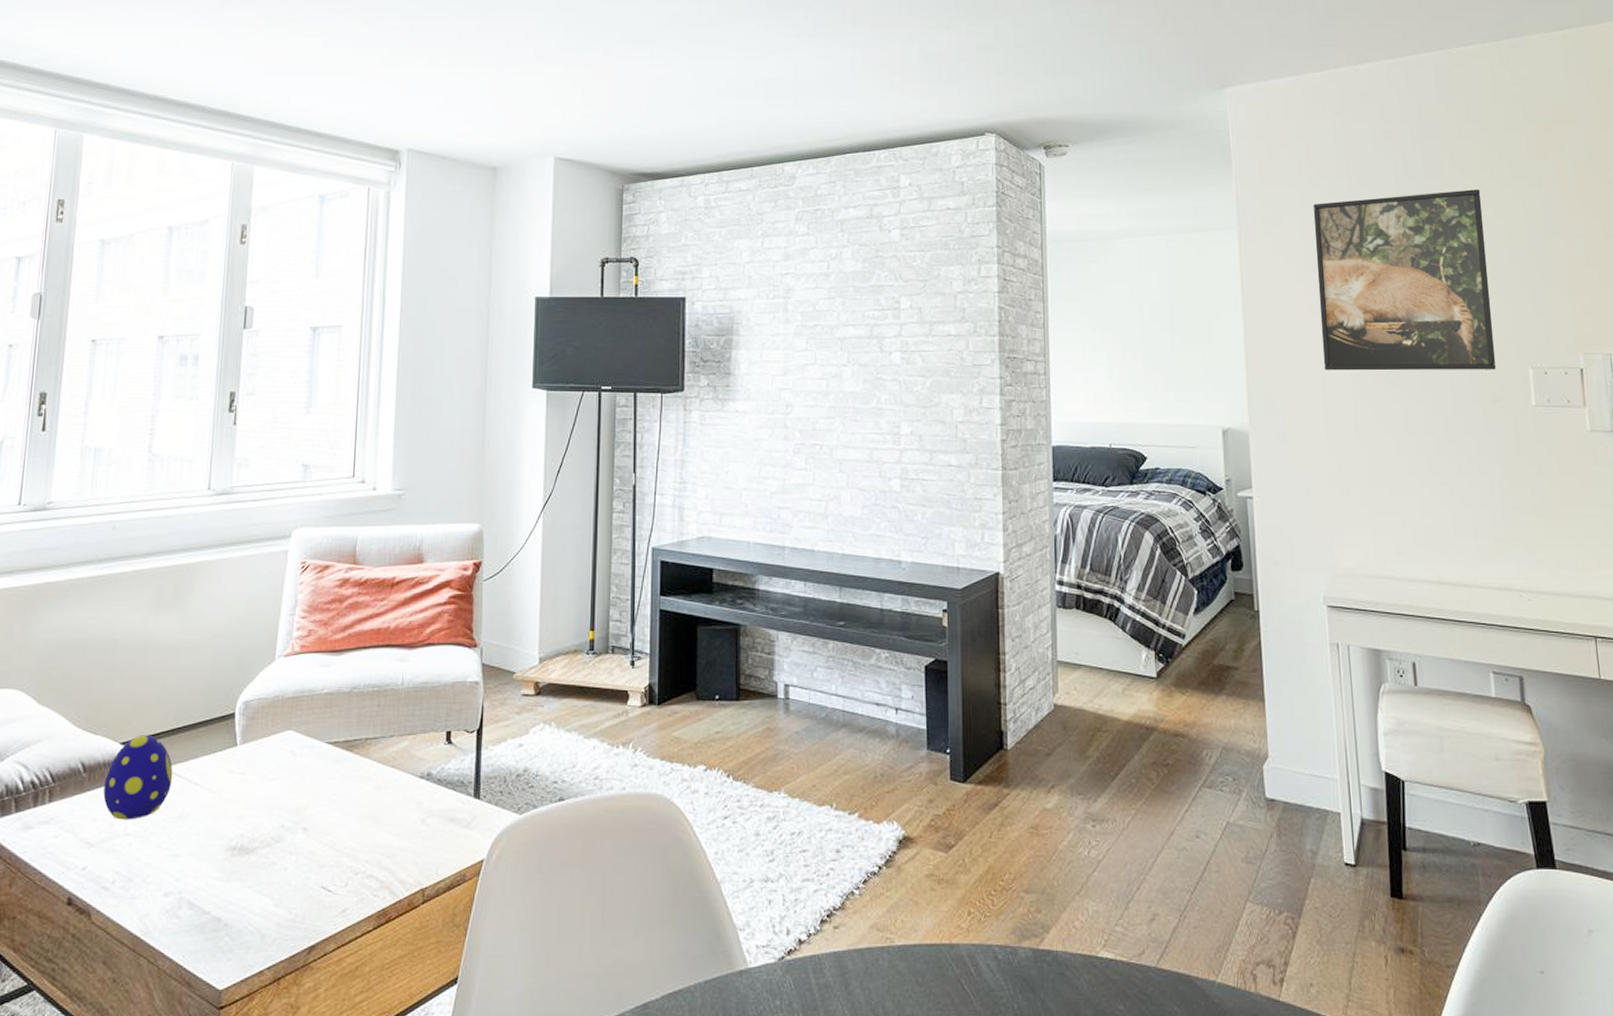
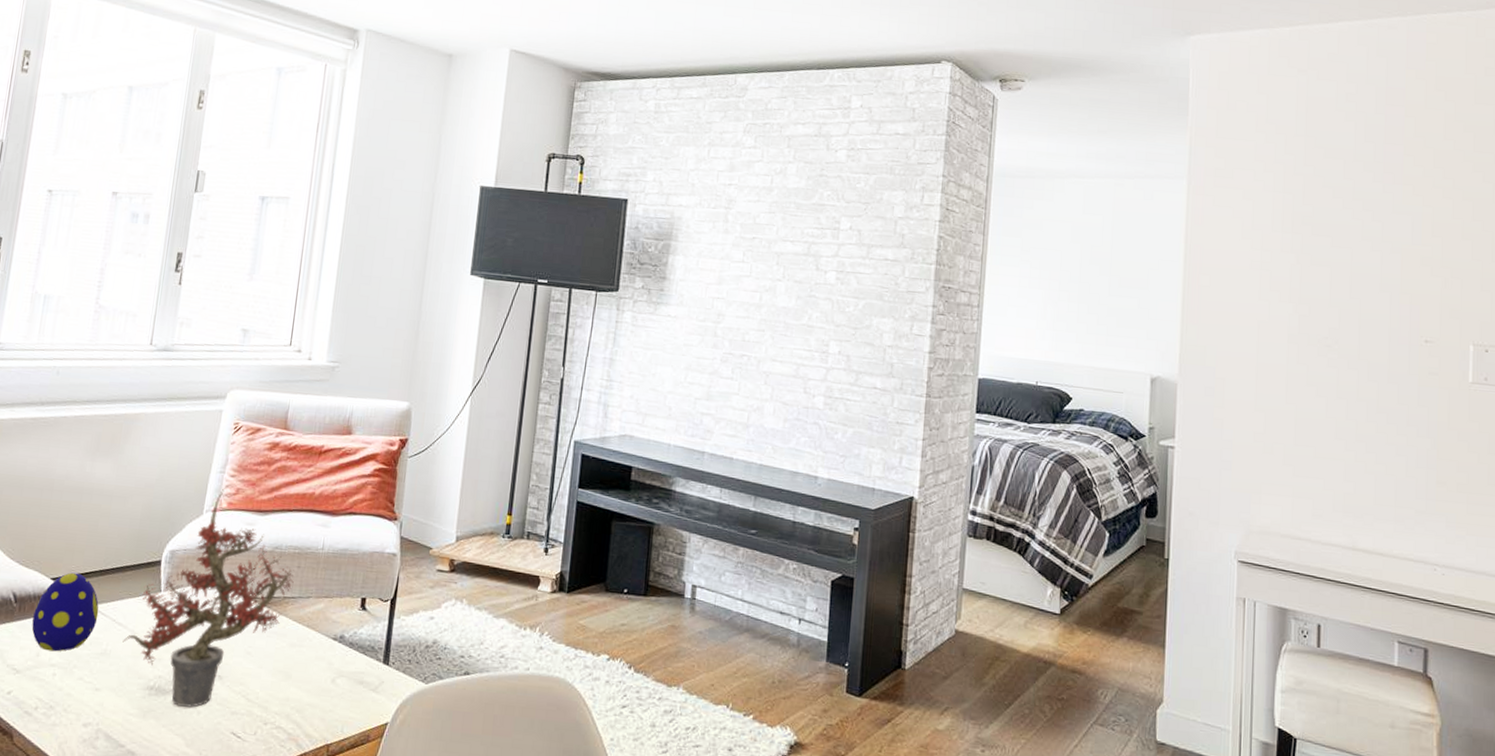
potted plant: none [200,631,375,864] -> present [123,488,294,708]
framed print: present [1313,189,1497,371] -> none [1260,159,1441,344]

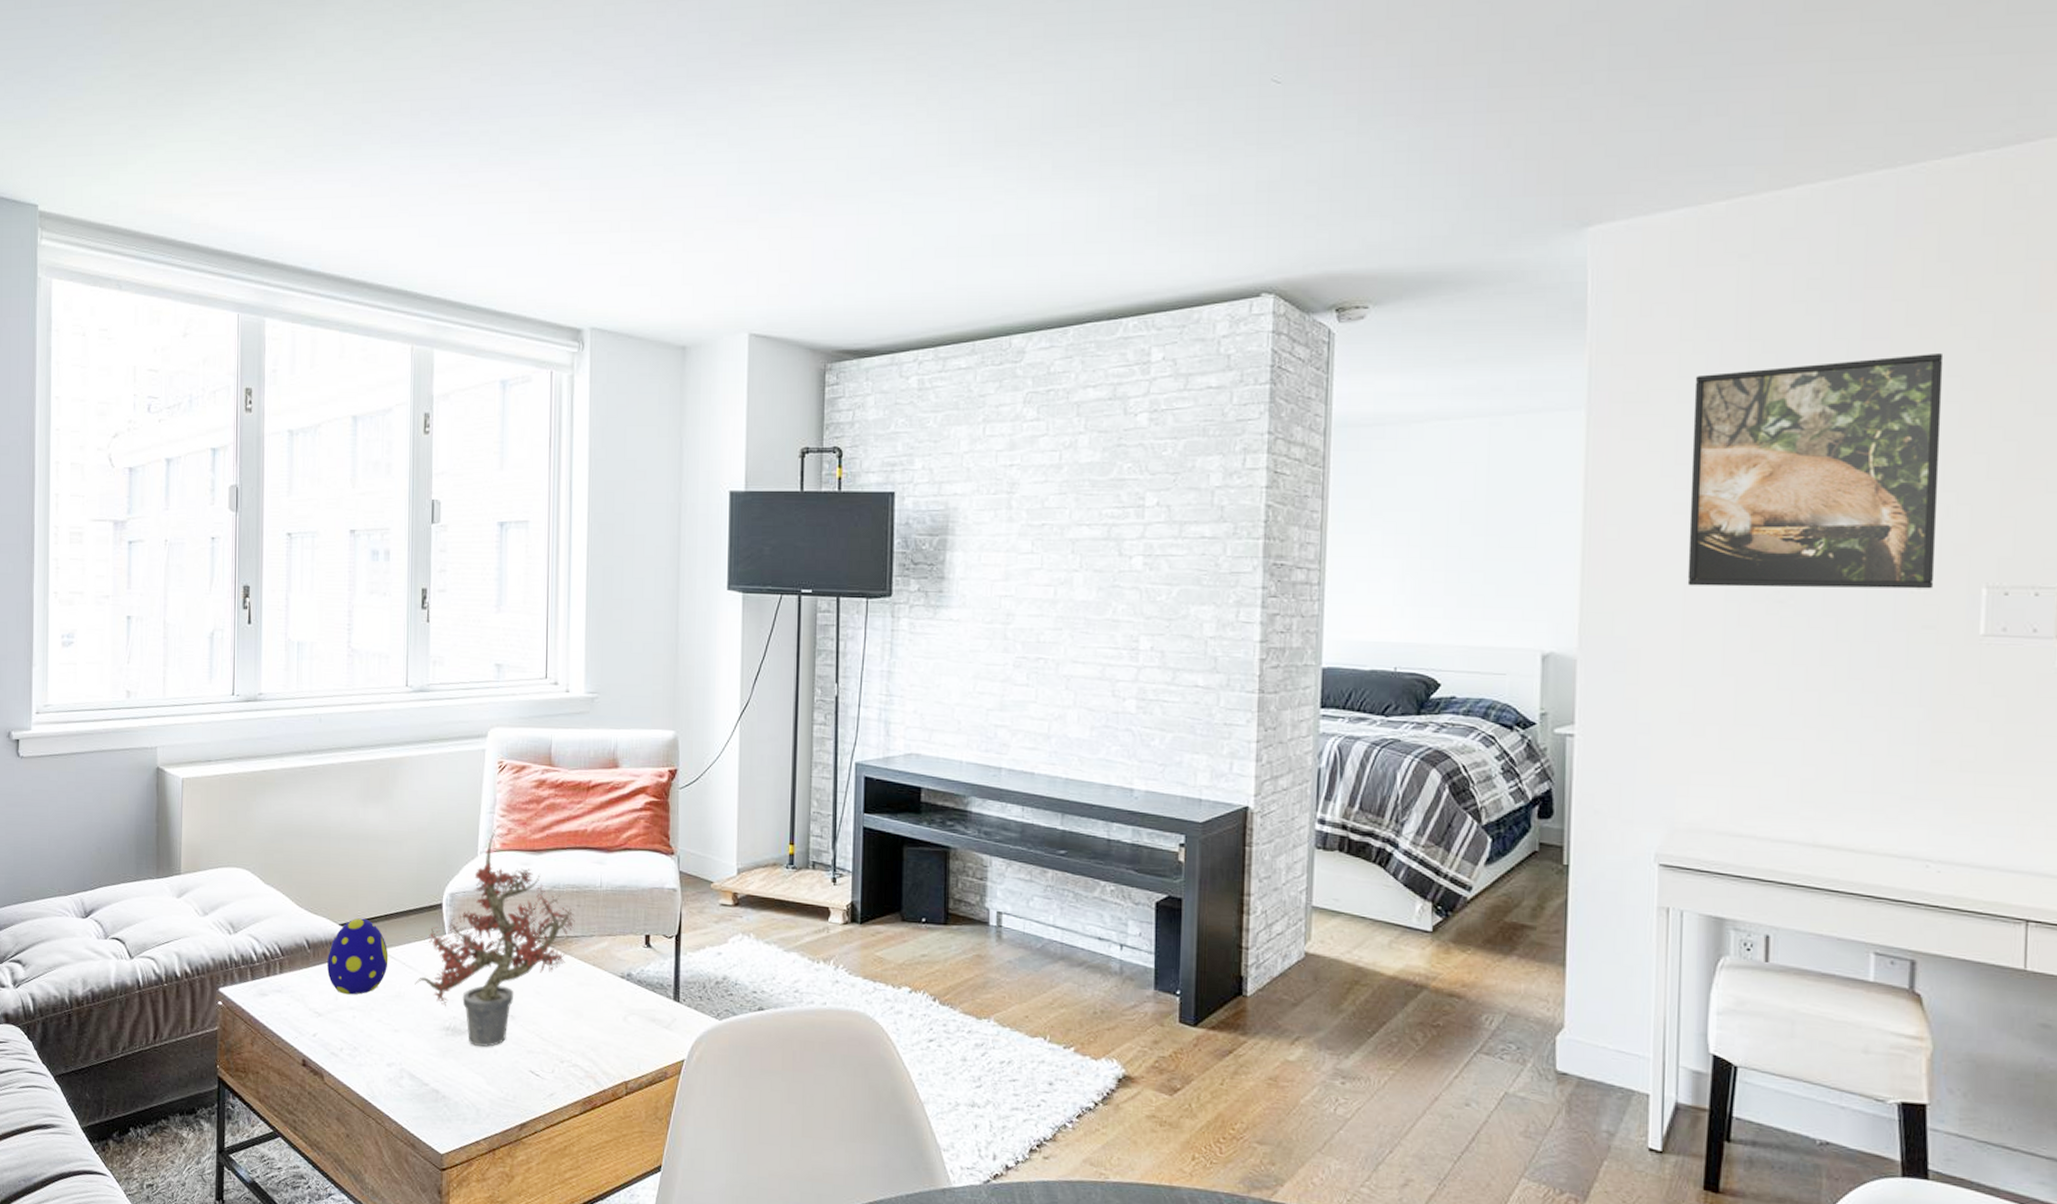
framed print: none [1260,159,1441,344] -> present [1687,354,1944,589]

